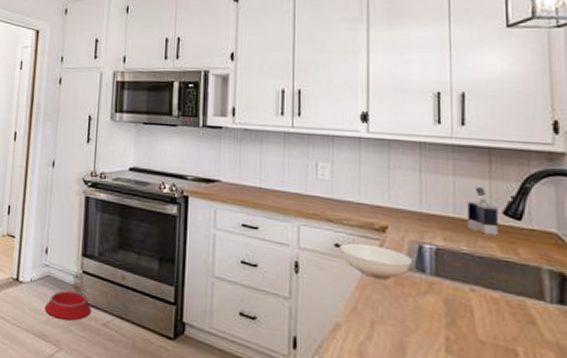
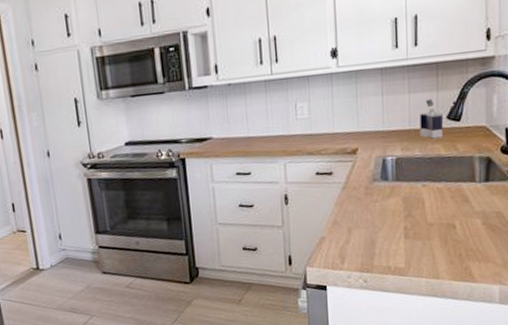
pet bowl: present [45,290,92,321] -> none [70,265,114,293]
bowl: present [340,242,413,280] -> none [320,166,379,195]

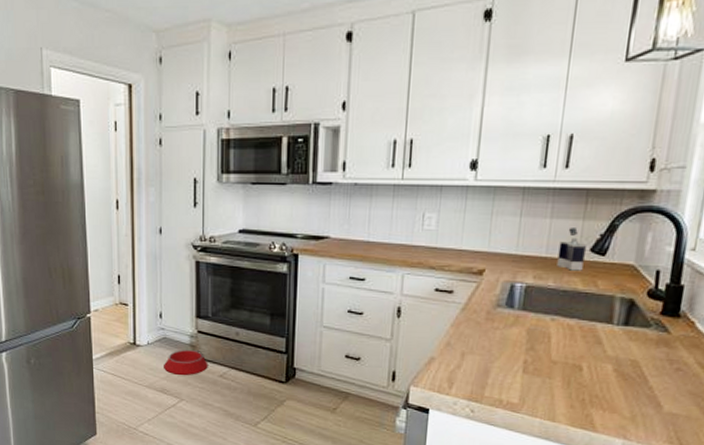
pet bowl: none [70,265,114,293] -> present [164,349,208,375]

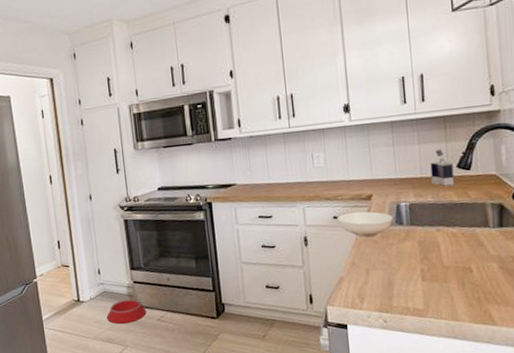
bowl: none [439,286,505,318] -> present [337,211,394,238]

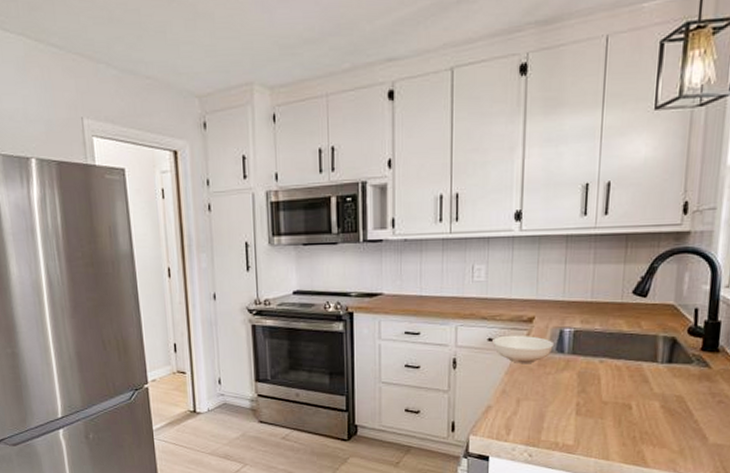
pet bowl: present [107,299,147,324] -> none [225,413,270,440]
perfume bottle: present [430,148,454,186] -> none [602,270,628,313]

